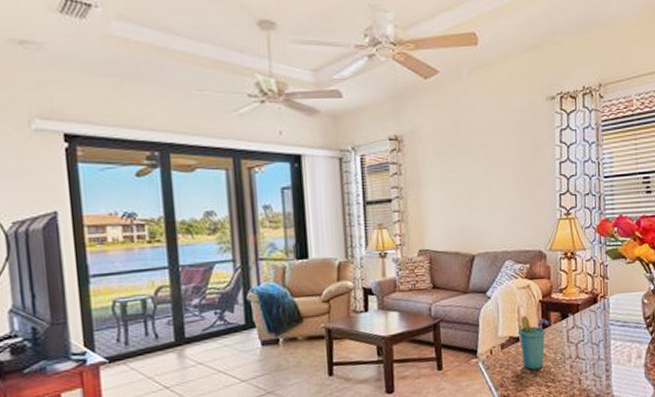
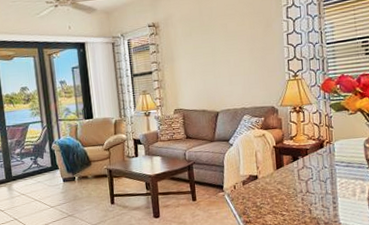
cup: present [518,316,551,370] -> none [256,159,284,201]

